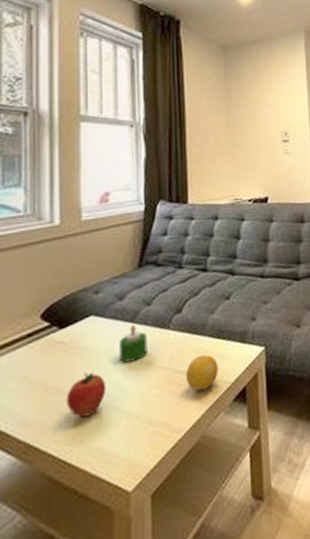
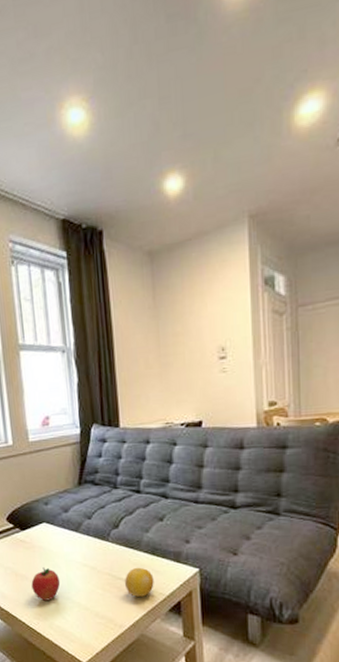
candle: present [119,325,148,363] -> none [67,534,91,564]

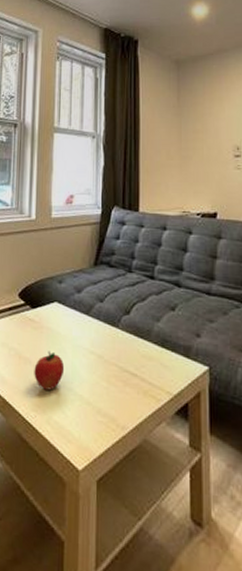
fruit: present [125,567,154,597] -> none [132,359,162,394]

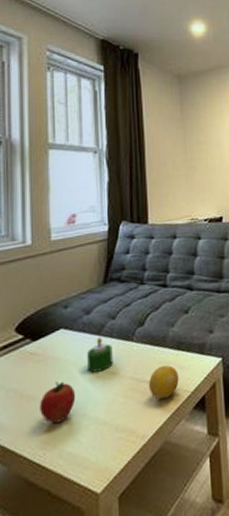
candle: none [76,317,99,351] -> present [87,337,113,373]
fruit: none [132,359,162,394] -> present [149,365,179,399]

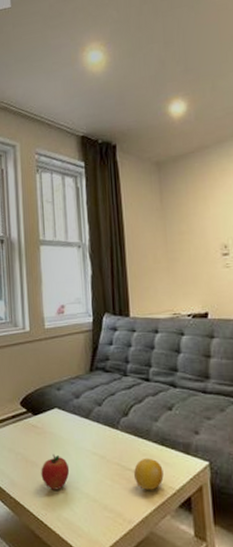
candle: present [87,337,113,373] -> none [78,421,101,452]

